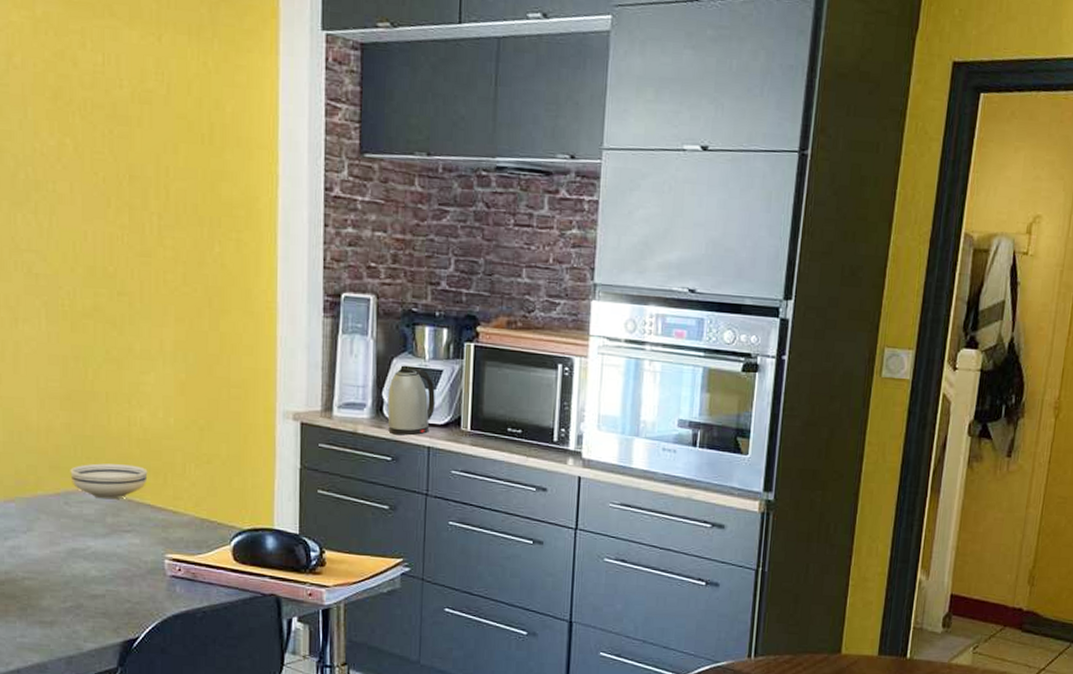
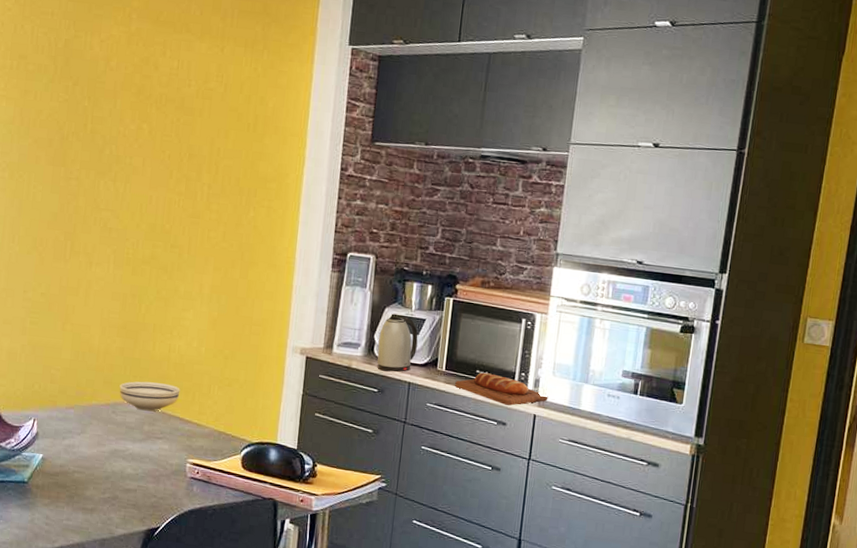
bread loaf: none [483,430,594,469] -> present [455,372,548,406]

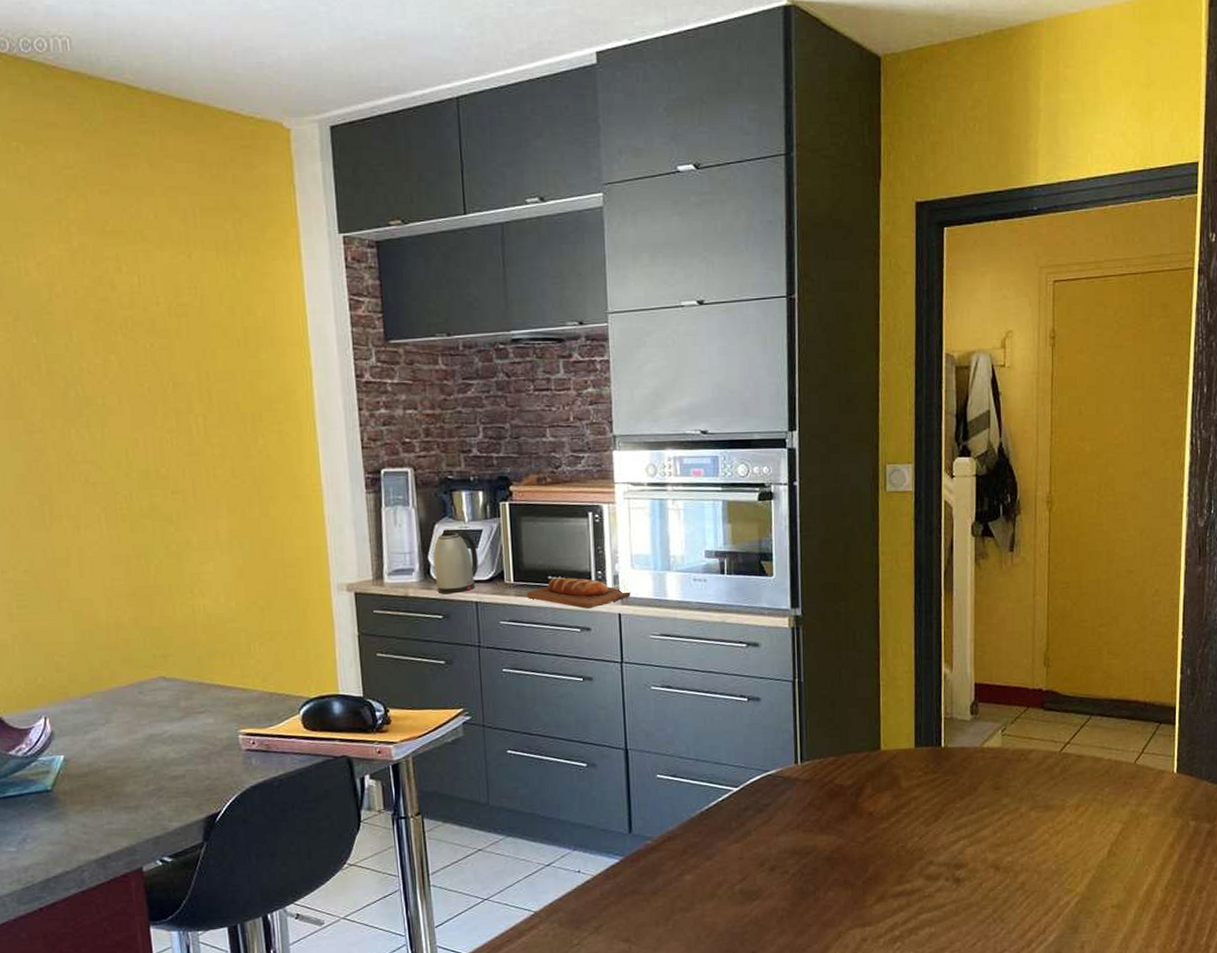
bowl: present [119,381,180,411] -> none [141,650,216,685]

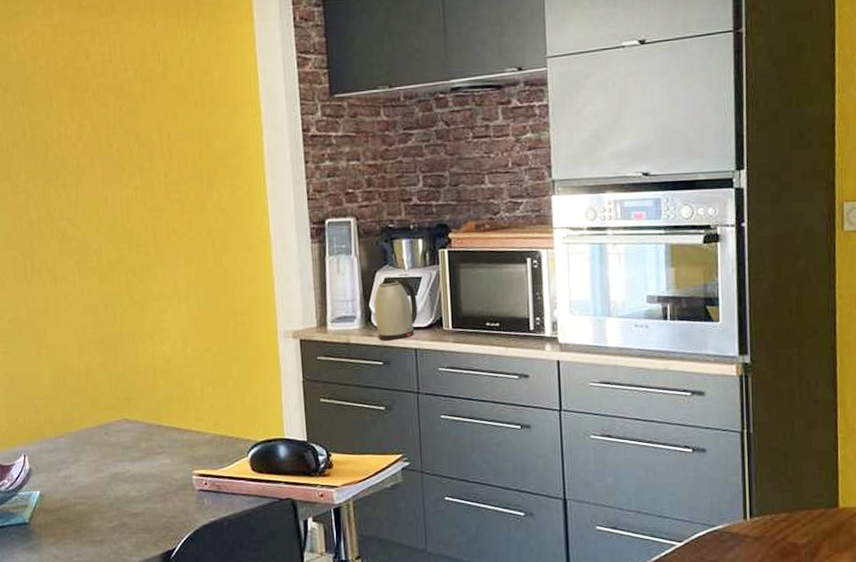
bread loaf: present [527,577,631,610] -> none [465,324,570,357]

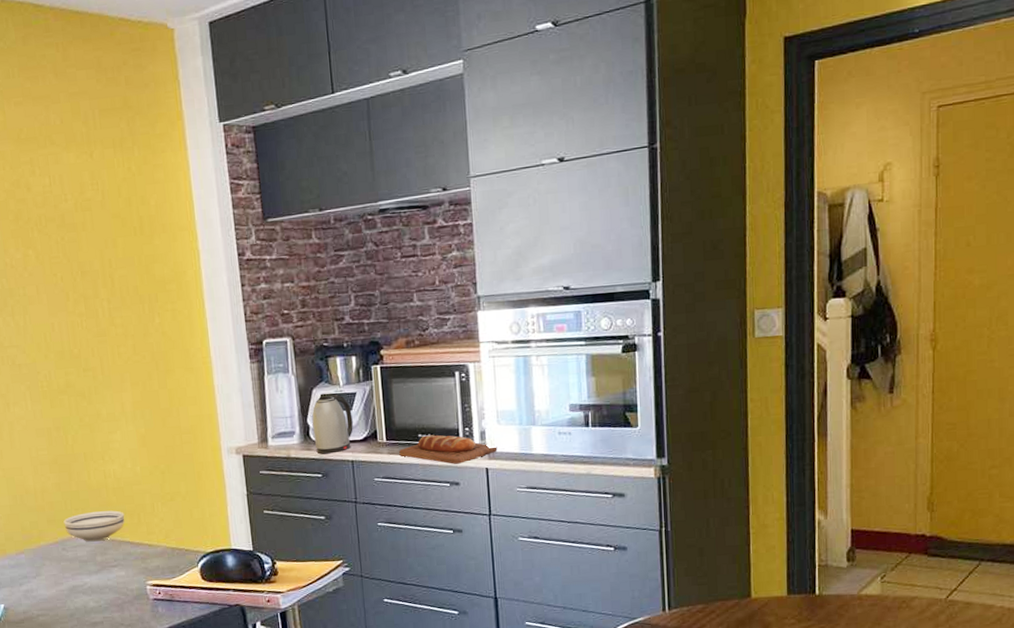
bowl: none [107,394,173,427] -> present [63,510,125,542]
bread loaf: none [465,324,570,357] -> present [399,435,498,465]

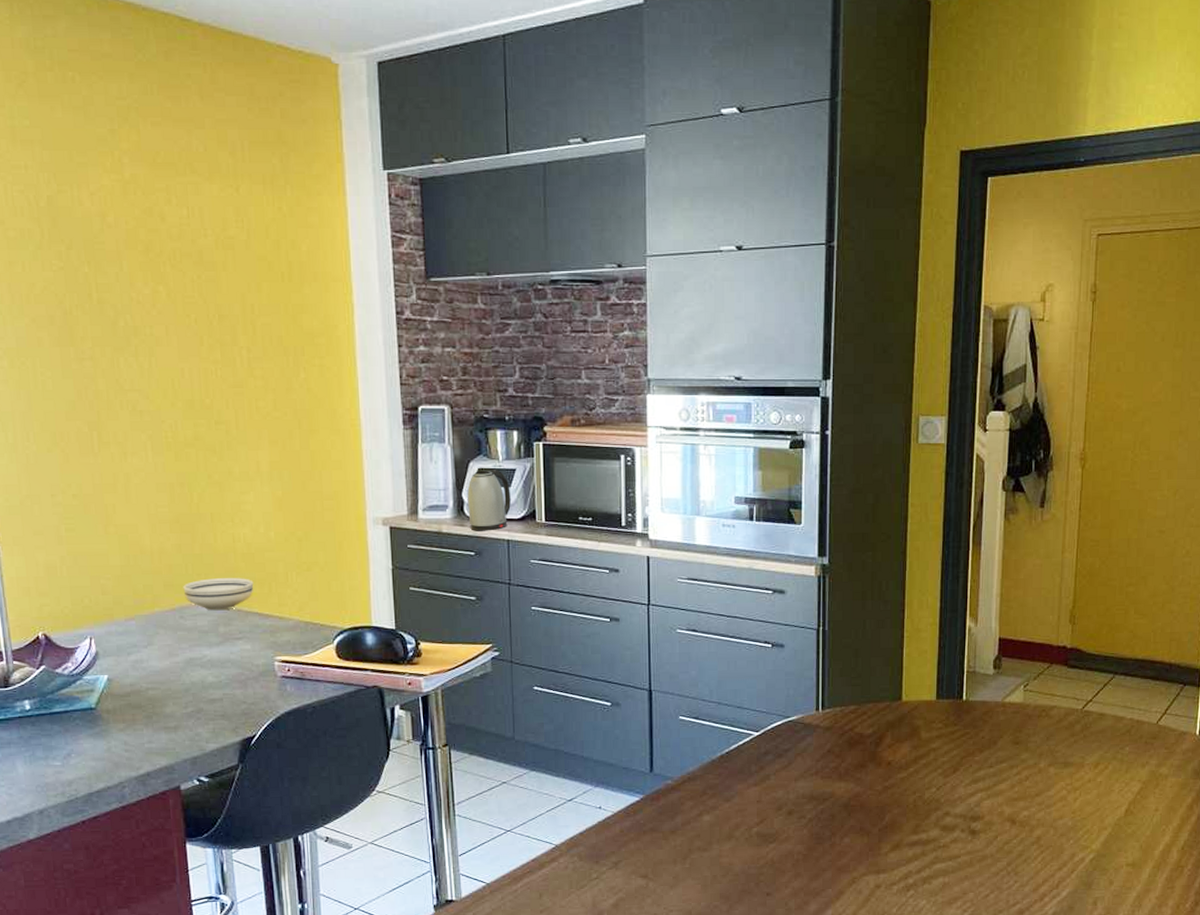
bread loaf: present [399,435,498,465] -> none [558,518,660,551]

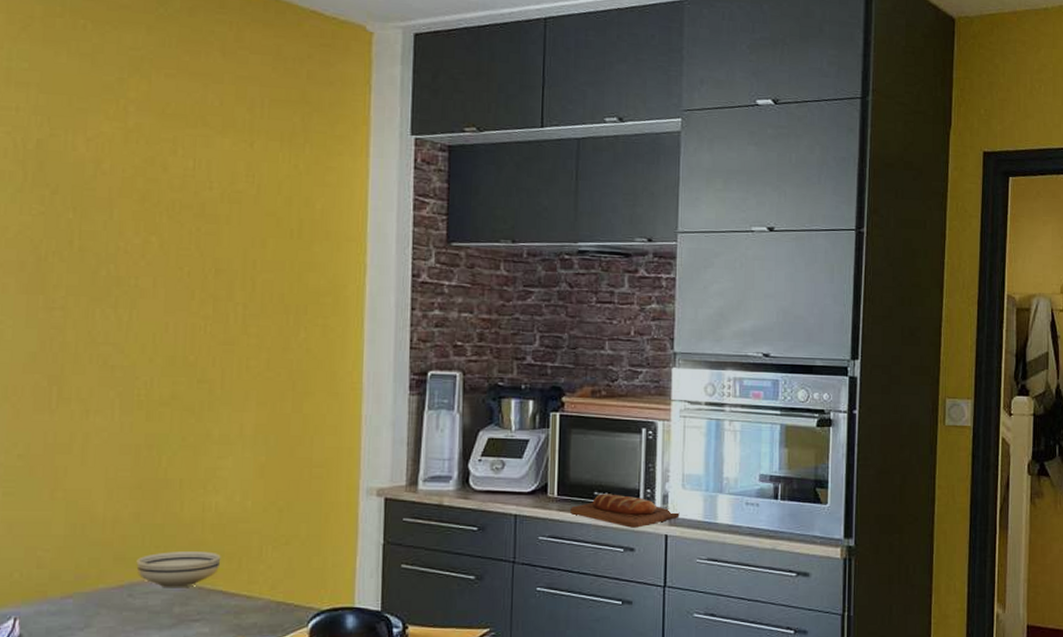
kettle: present [467,469,511,531] -> none [473,440,522,505]
bread loaf: none [558,518,660,551] -> present [570,494,680,529]

